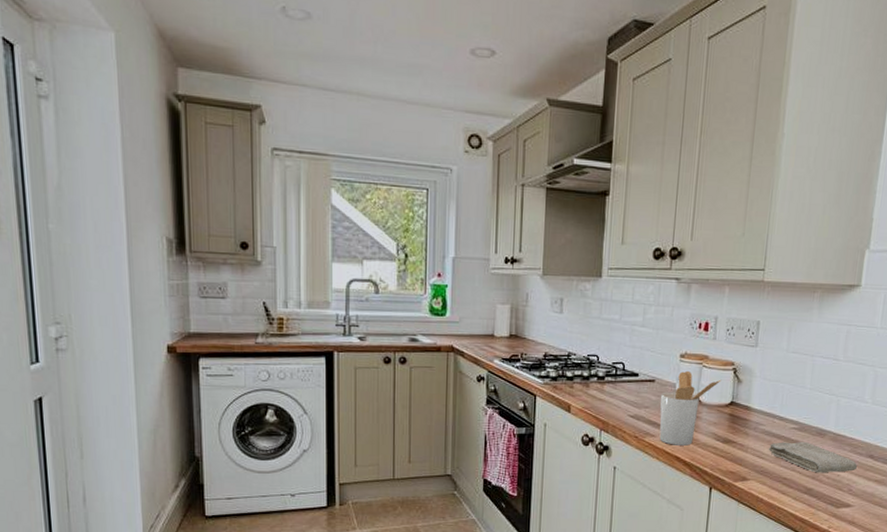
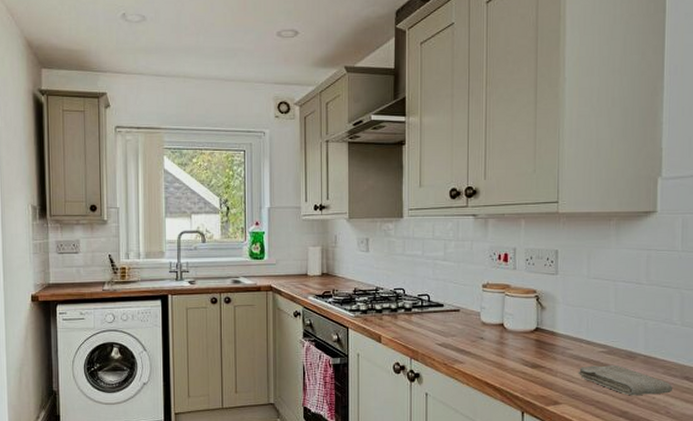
utensil holder: present [659,371,722,446] -> none [466,301,525,371]

